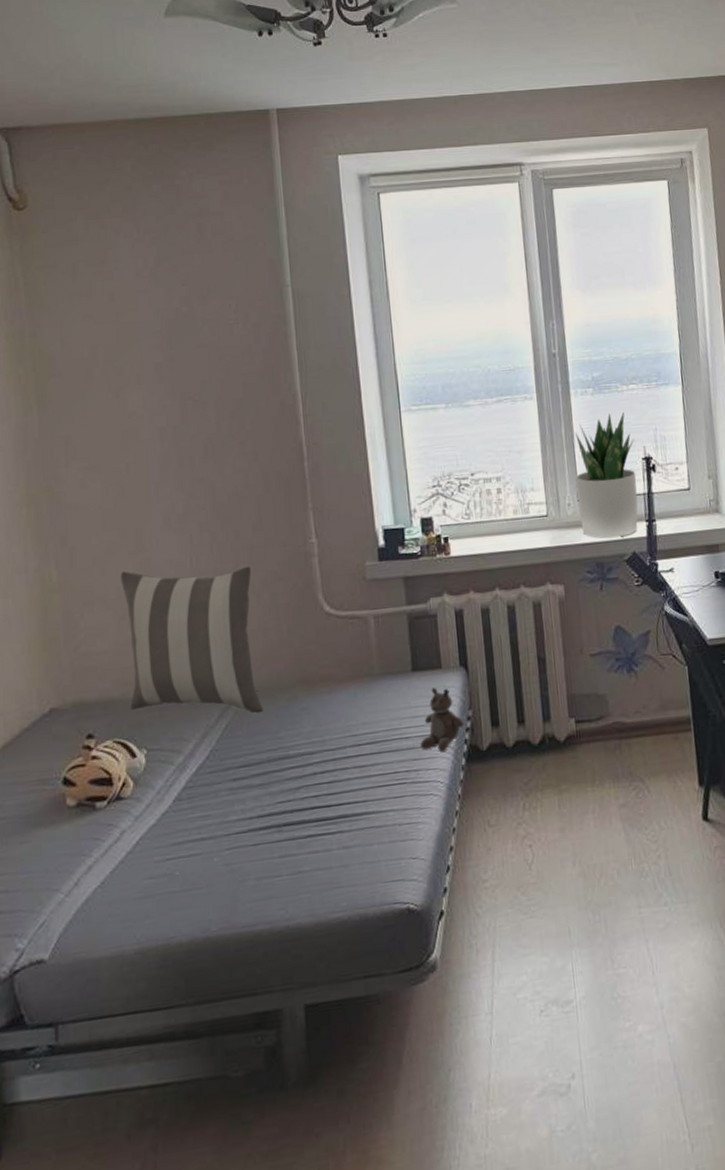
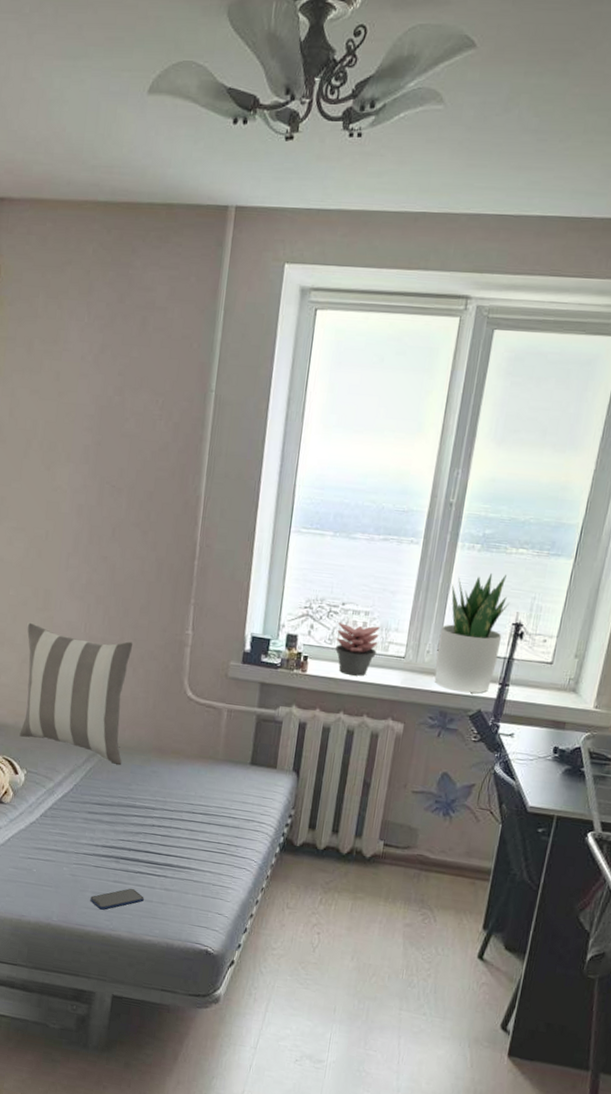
smartphone: none [254,859,321,898] -> present [90,888,144,910]
stuffed animal: present [420,687,465,752] -> none [244,783,286,837]
succulent plant: none [471,489,518,547] -> present [335,623,380,676]

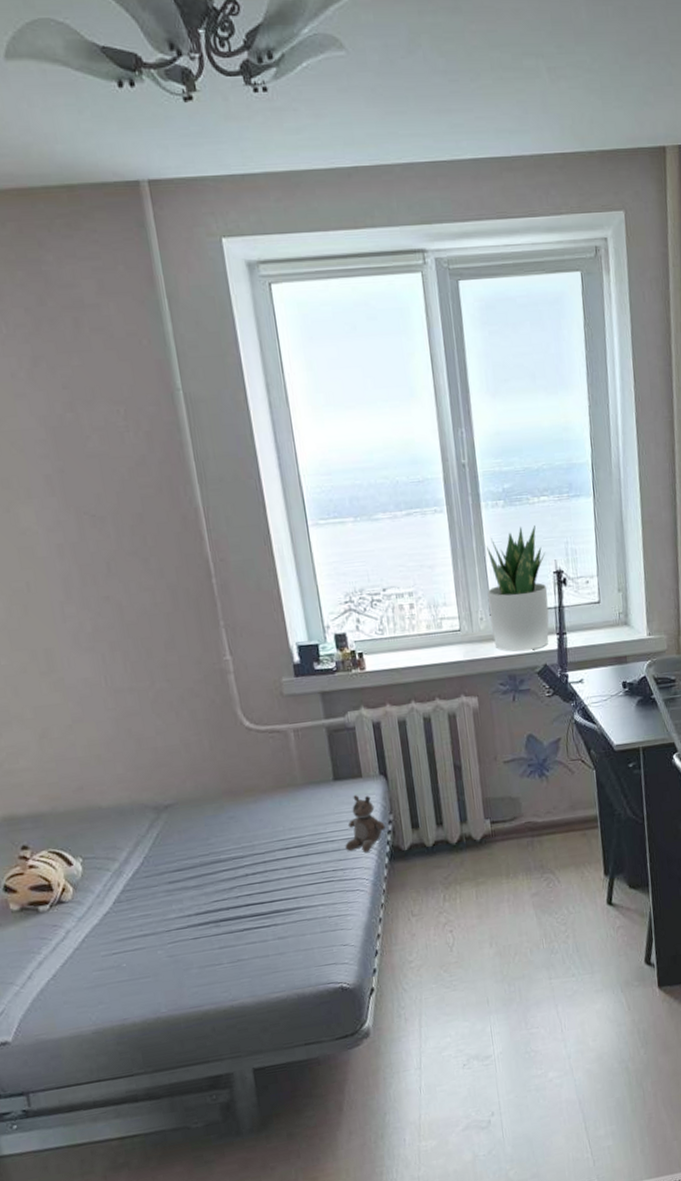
pillow: present [19,622,133,765] -> none [32,684,192,823]
smartphone: present [90,888,144,910] -> none [198,949,259,983]
stuffed animal: none [244,783,286,837] -> present [345,795,386,852]
succulent plant: present [335,623,380,676] -> none [384,604,431,662]

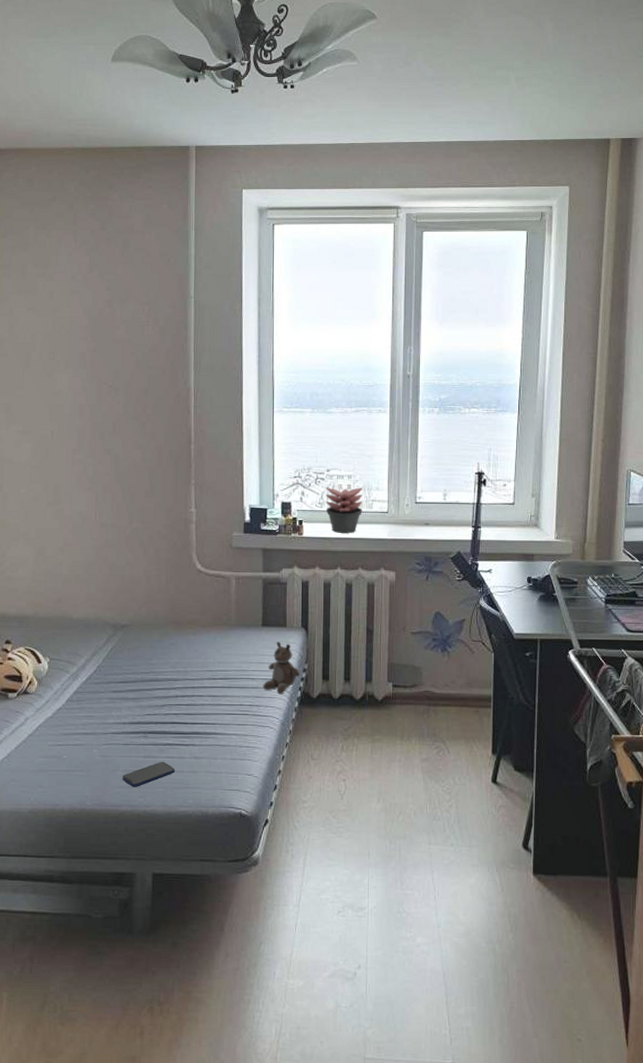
smartphone: none [198,949,259,983] -> present [122,762,175,787]
succulent plant: none [384,604,431,662] -> present [325,487,363,533]
planter: present [487,526,549,653] -> none [415,432,470,538]

